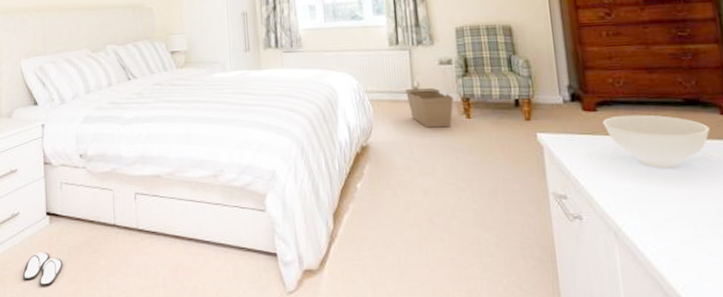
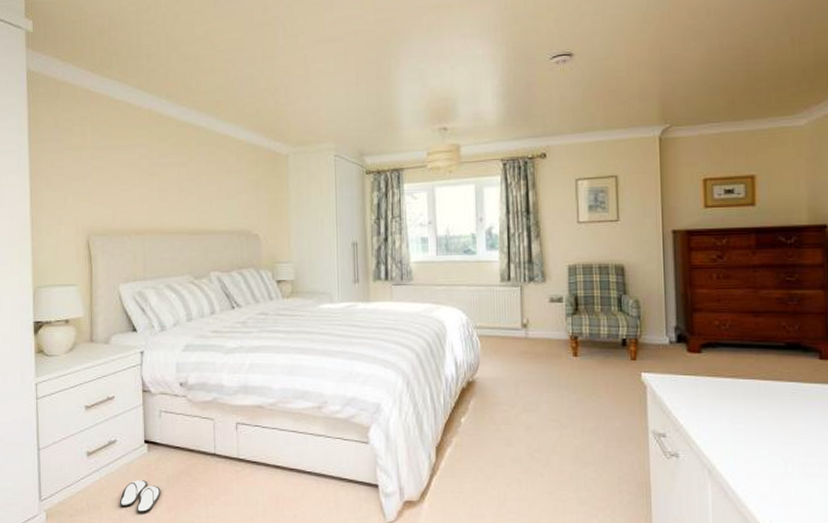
bicycle basket: present [405,87,454,128] -> none [515,325,562,365]
bowl: present [603,114,710,169] -> none [706,357,808,410]

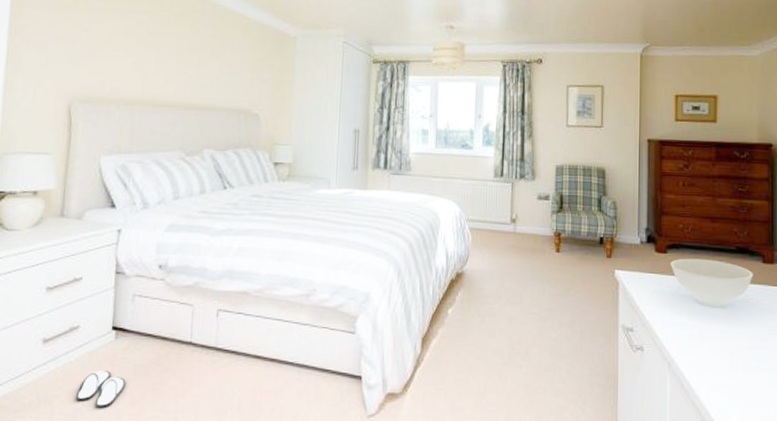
bowl: none [706,357,808,410] -> present [671,258,753,308]

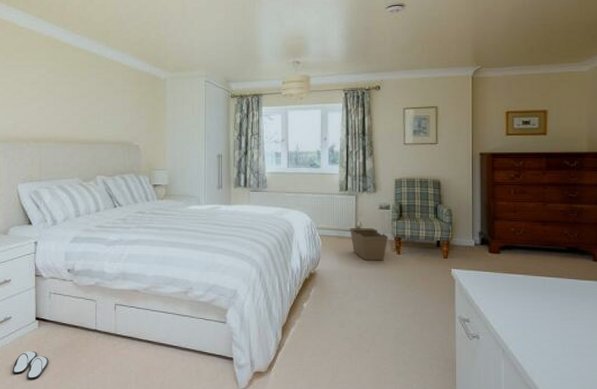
bicycle basket: none [504,220,547,260] -> present [350,227,388,261]
bowl: present [671,258,753,308] -> none [503,258,584,302]

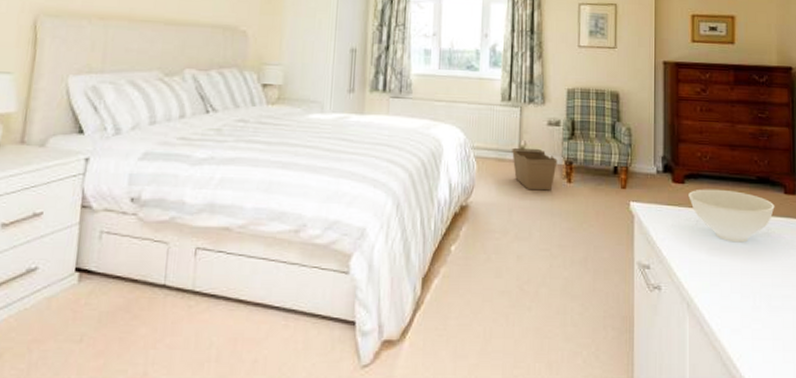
slippers: present [12,351,49,379] -> none [30,318,89,361]
bowl: none [503,258,584,302] -> present [689,189,775,243]

